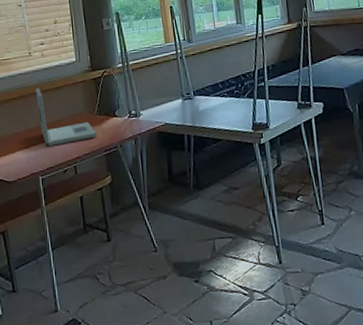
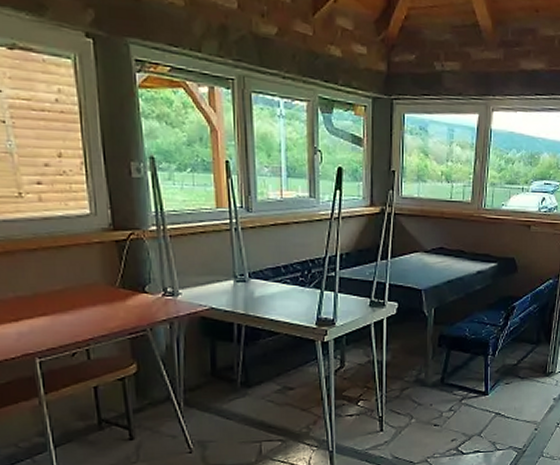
laptop: present [36,88,98,146] -> none [30,243,120,321]

